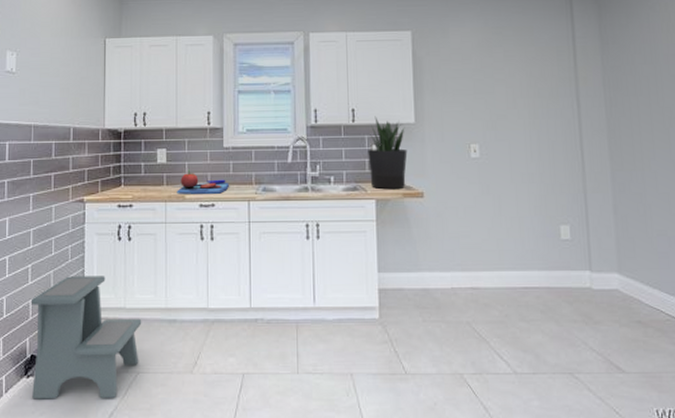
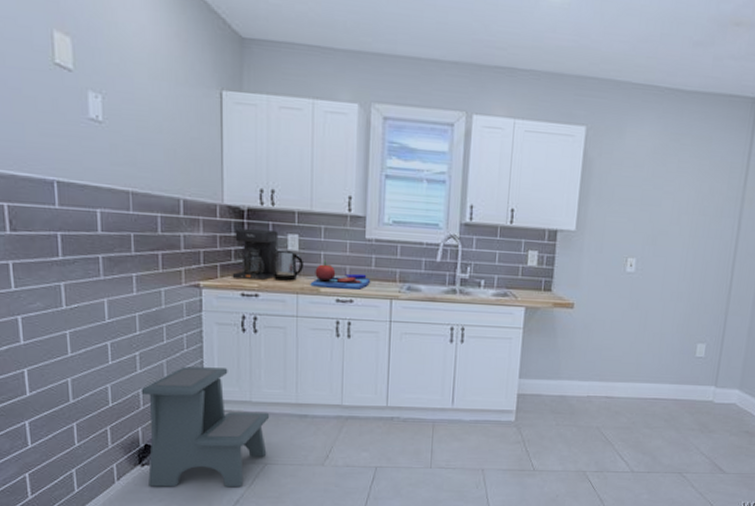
coffee maker: none [110,146,149,193] -> present [232,228,279,281]
kettle: none [144,163,171,192] -> present [272,249,304,282]
planter: present [368,116,408,190] -> none [522,219,565,299]

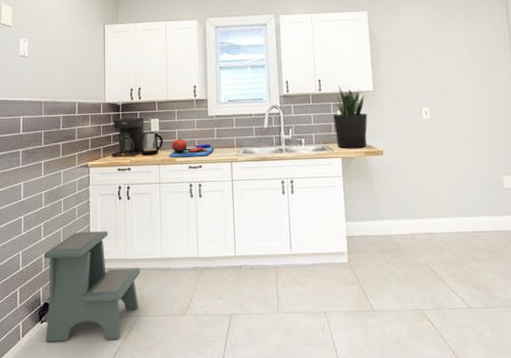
planter: none [522,219,565,299] -> present [333,85,368,149]

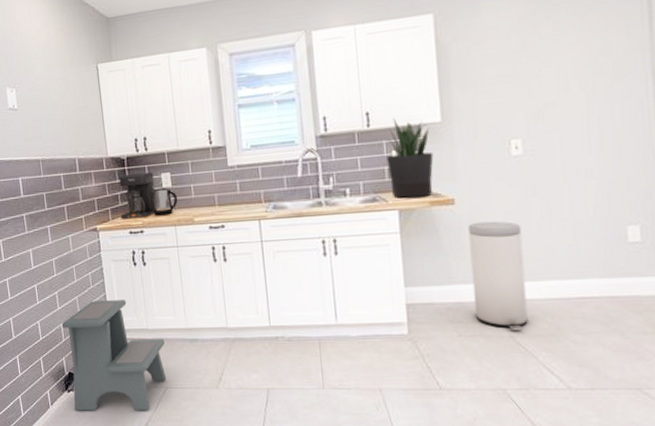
chopping board: present [166,136,214,159] -> none [182,191,238,218]
pedal bin: none [393,169,438,260] -> present [468,221,528,331]

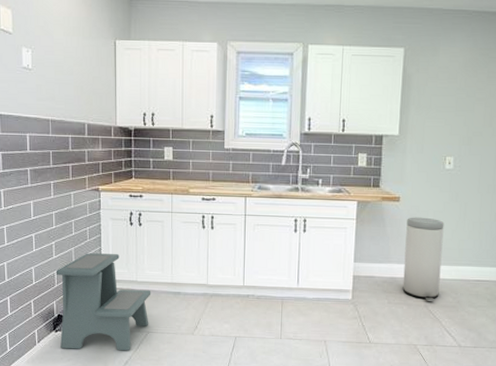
coffee maker: present [119,172,155,220] -> none [123,143,157,185]
kettle: present [150,187,178,217] -> none [153,159,177,185]
planter: present [386,118,434,199] -> none [353,127,389,194]

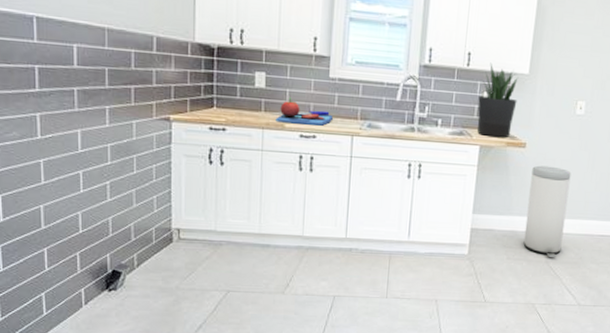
step stool: present [55,253,151,351] -> none [110,196,234,314]
chopping board: none [179,166,228,190] -> present [273,97,333,127]
planter: none [353,127,389,194] -> present [477,62,519,138]

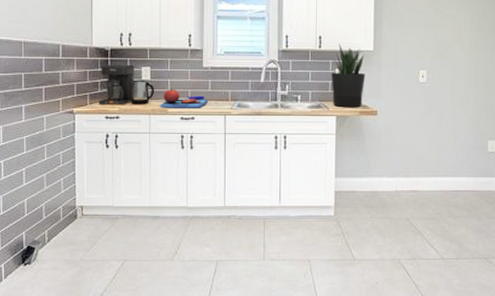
coffee maker: none [201,65,247,116] -> present [98,64,135,106]
kettle: none [240,86,271,118] -> present [130,80,155,106]
pedal bin: present [523,165,571,258] -> none [384,130,421,215]

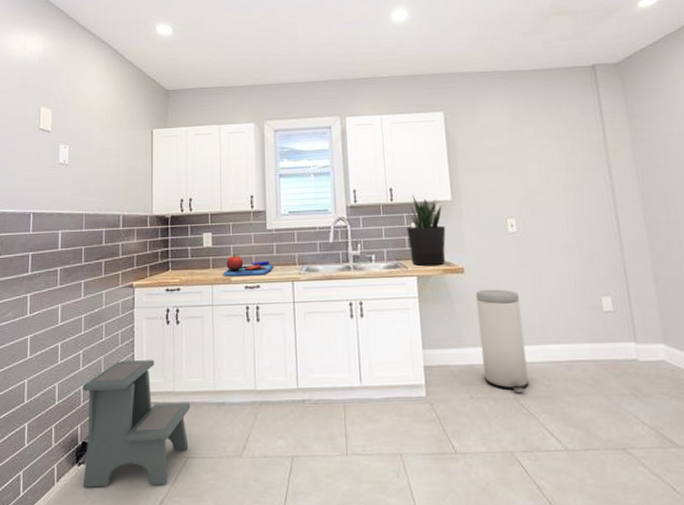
step stool: none [25,179,128,284] -> present [82,360,191,488]
coffee maker: present [98,64,135,106] -> none [159,231,196,277]
kettle: present [130,80,155,106] -> none [191,247,217,276]
pedal bin: none [384,130,421,215] -> present [476,289,529,393]

